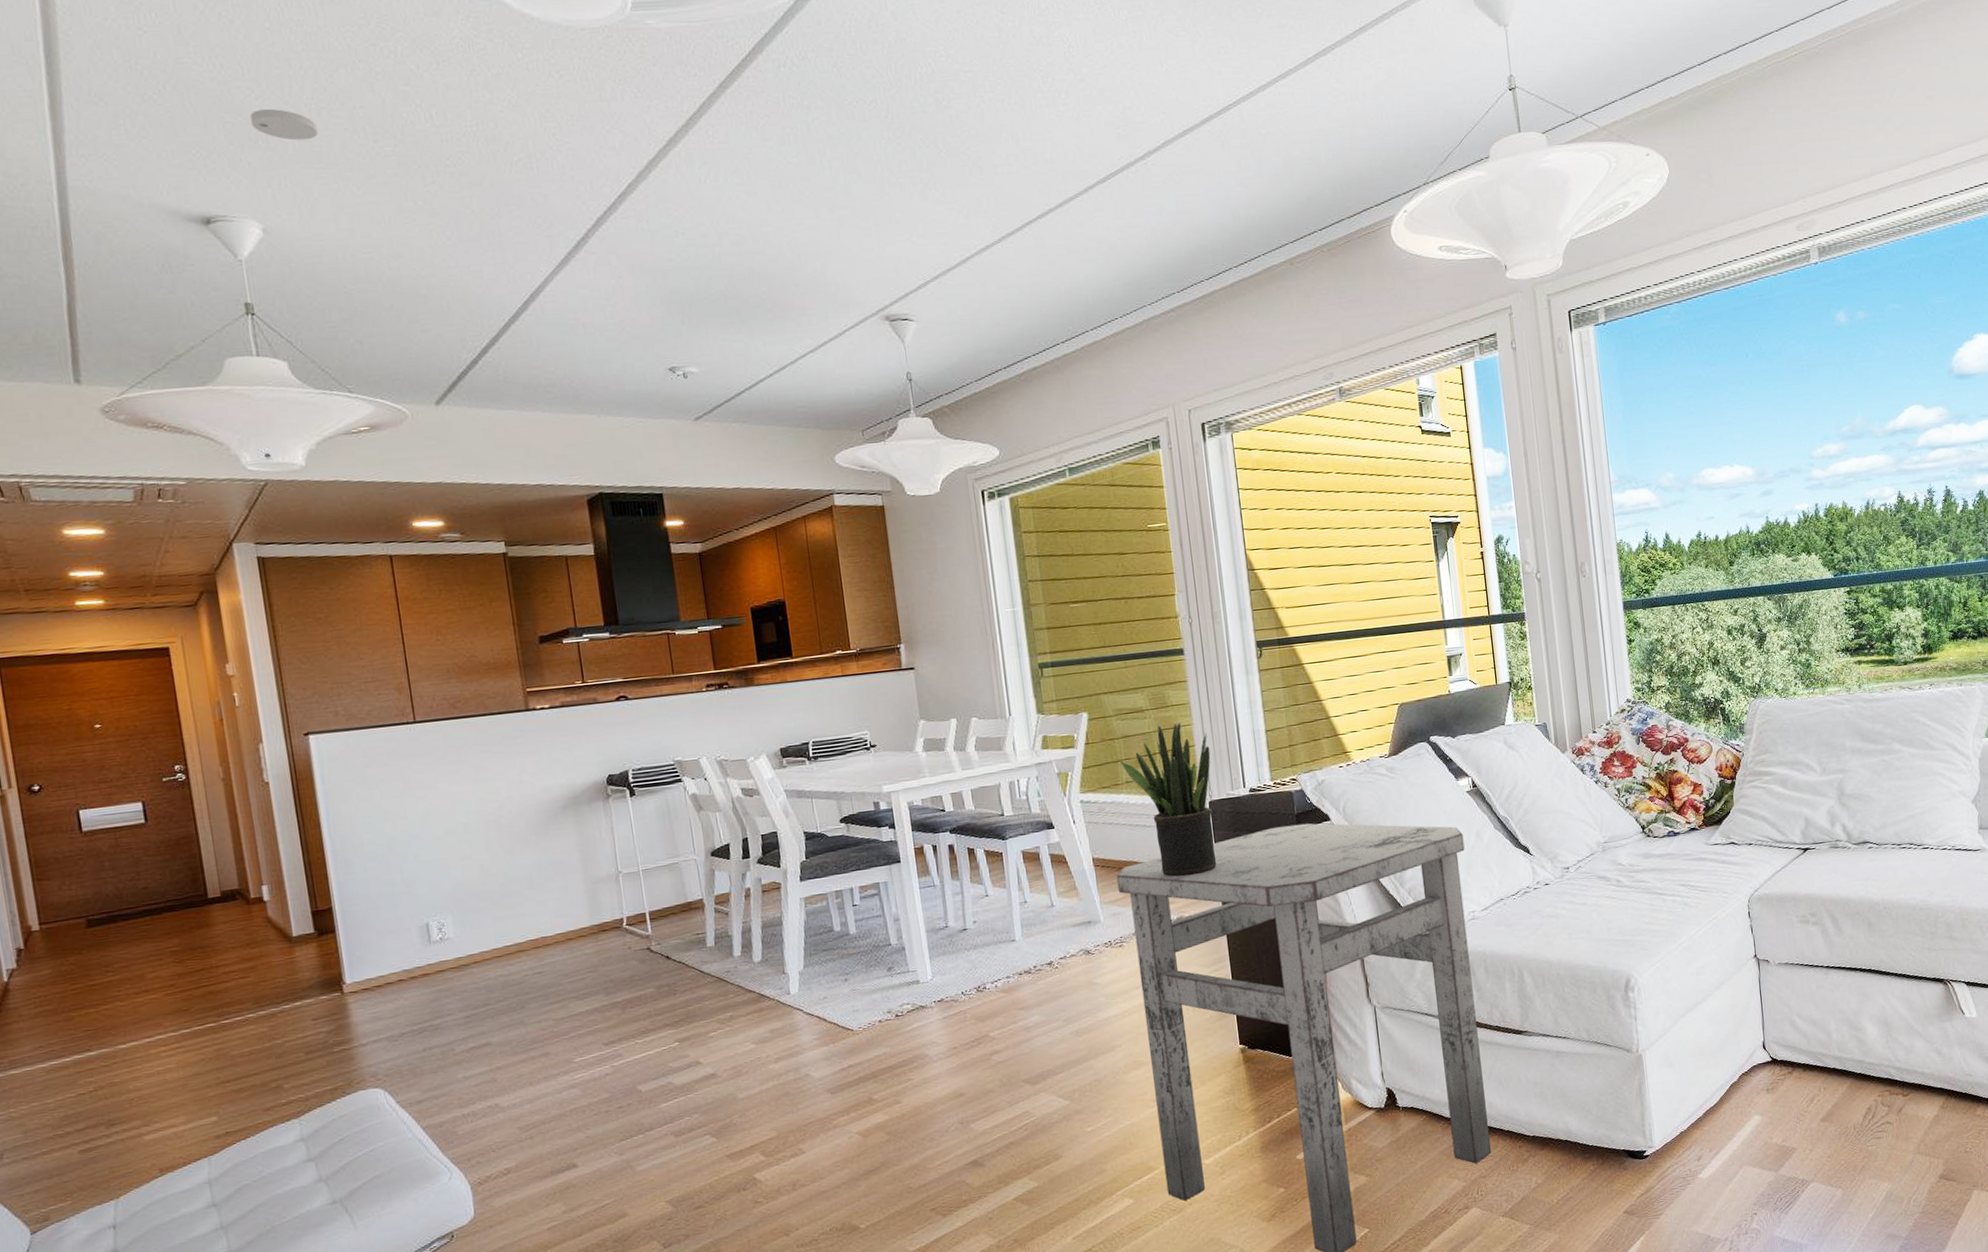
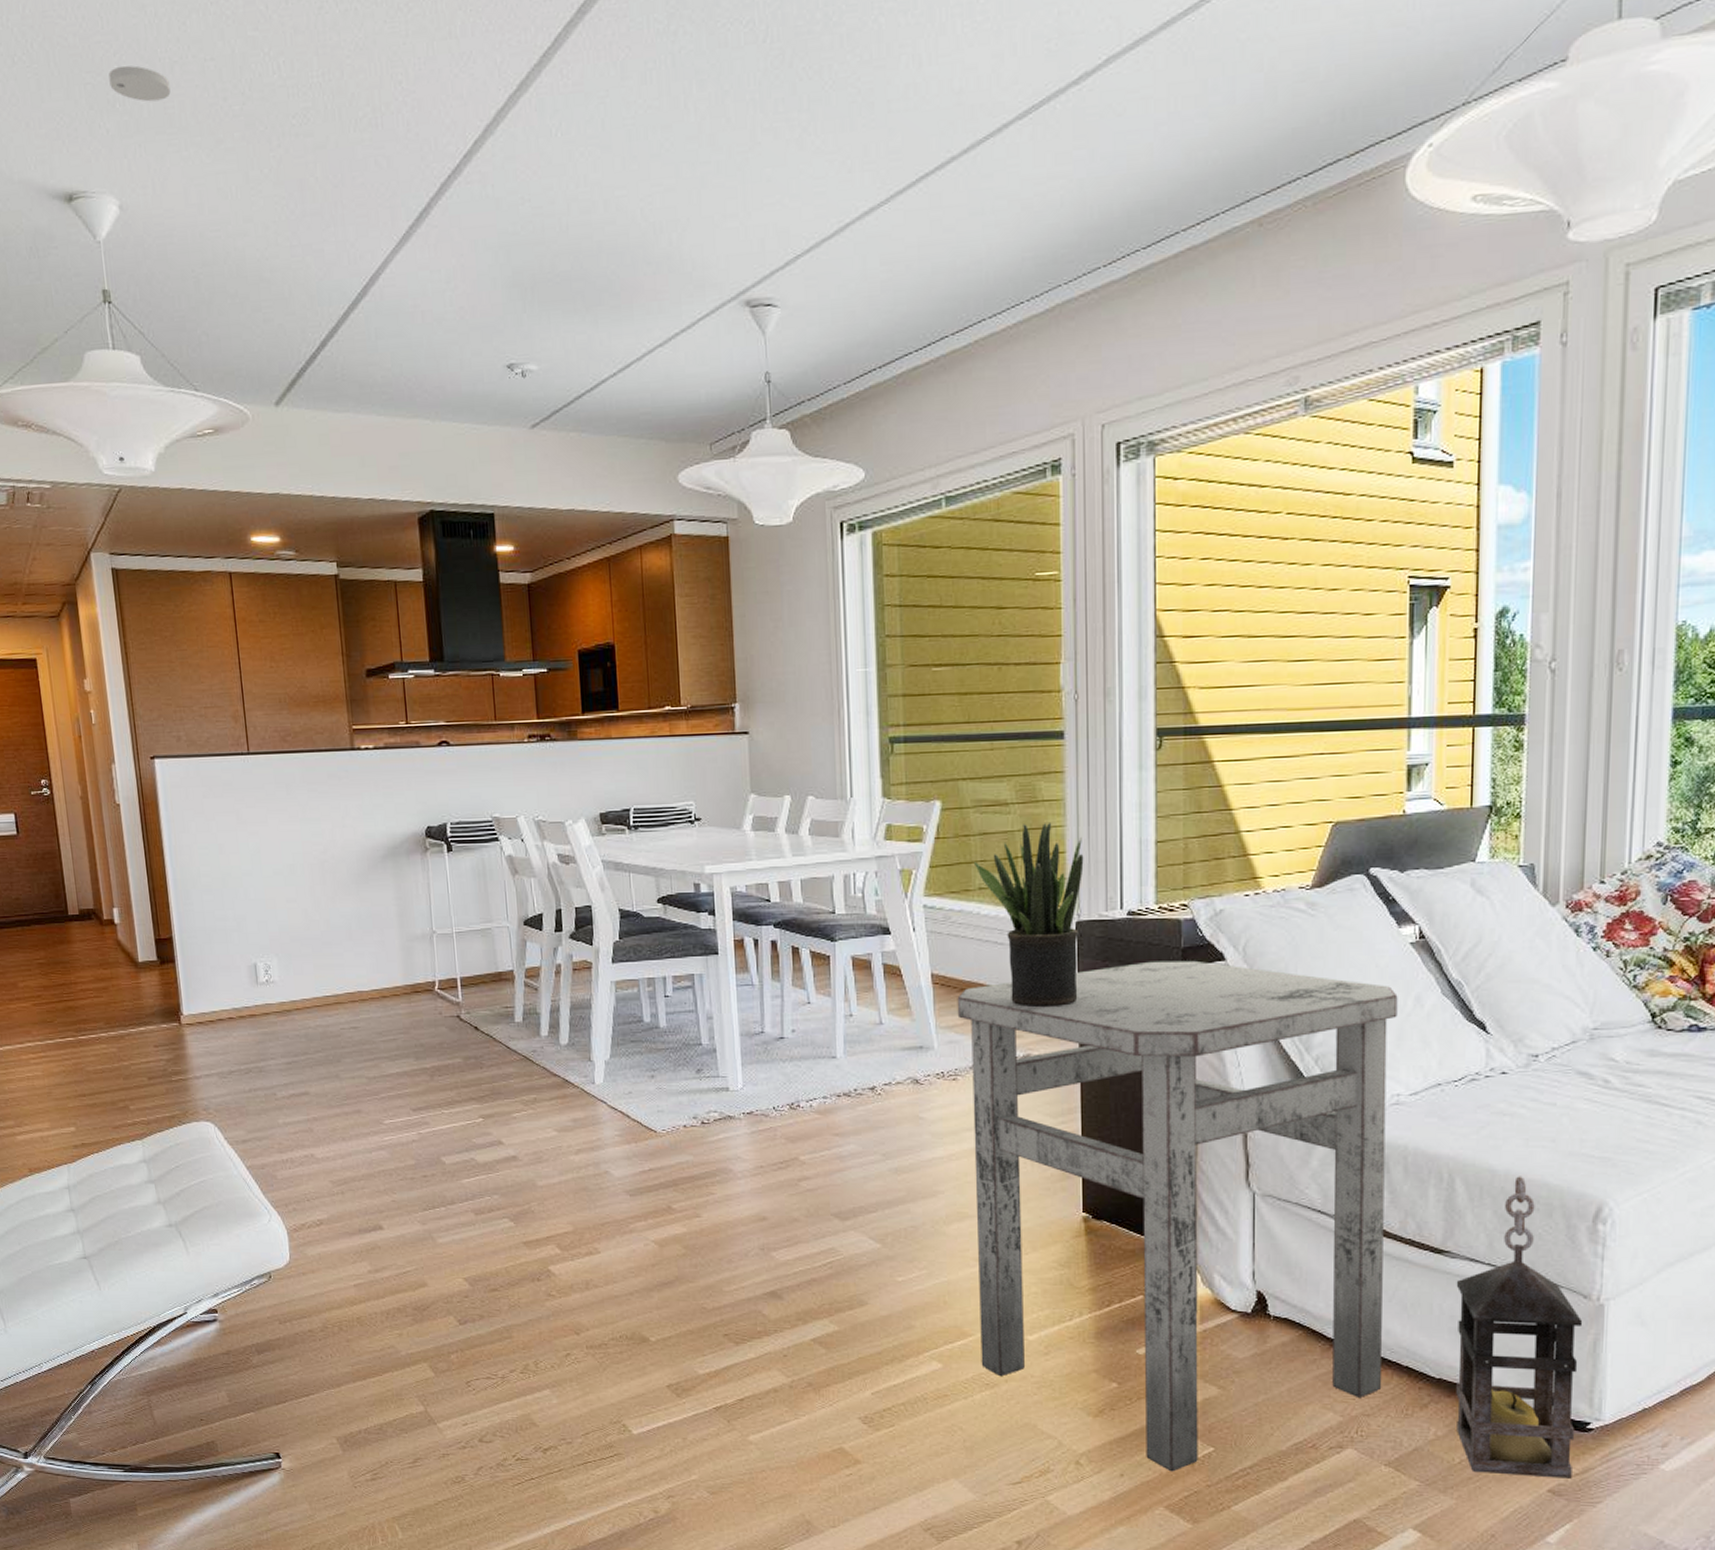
lantern: none [1535,963,1639,1209] -> present [1456,1176,1583,1479]

